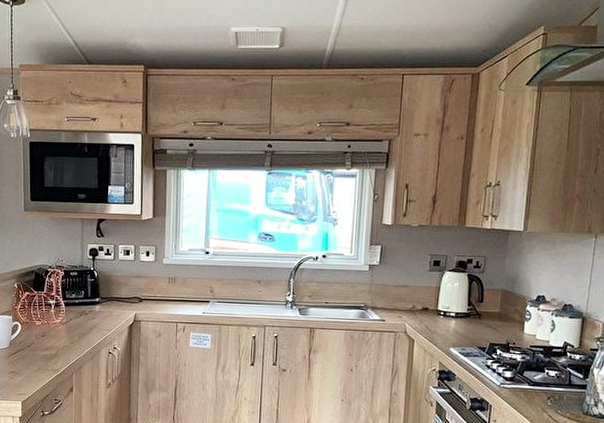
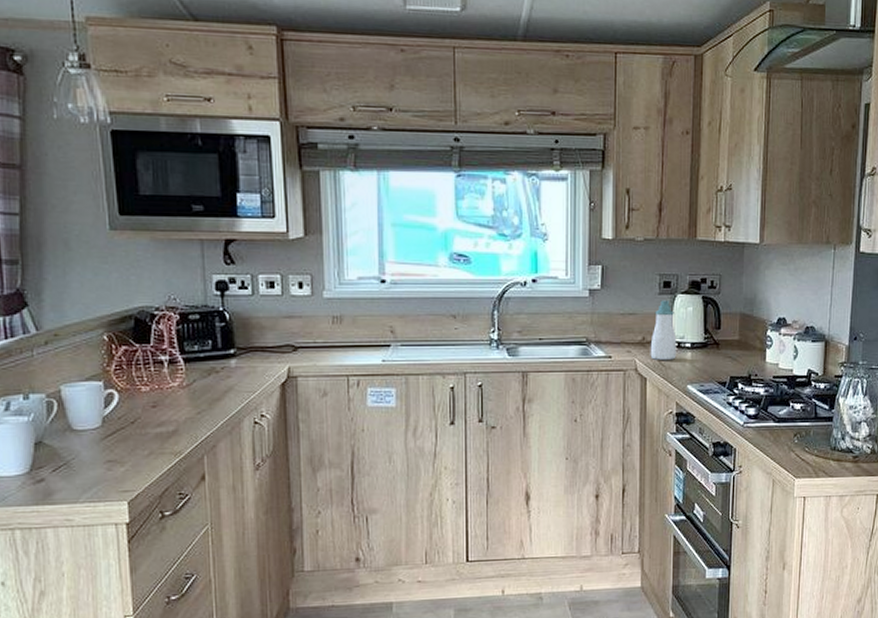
soap bottle: none [418,276,443,326] -> present [650,300,677,360]

